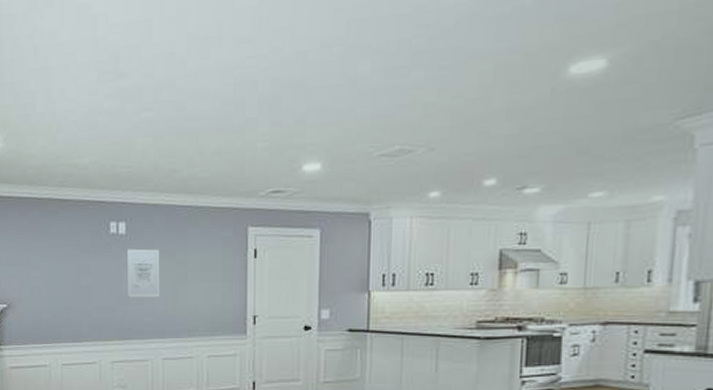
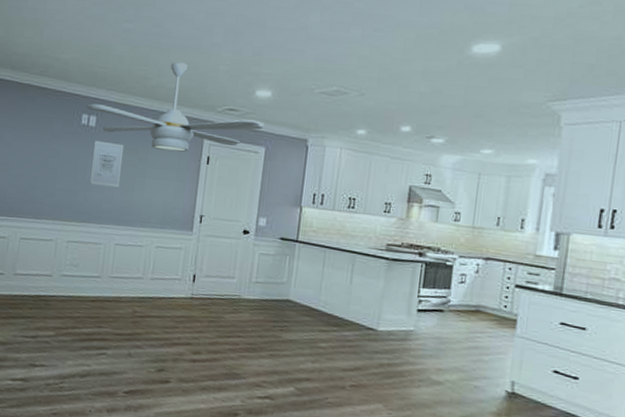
ceiling fan: none [112,146,317,249] -> present [85,62,265,152]

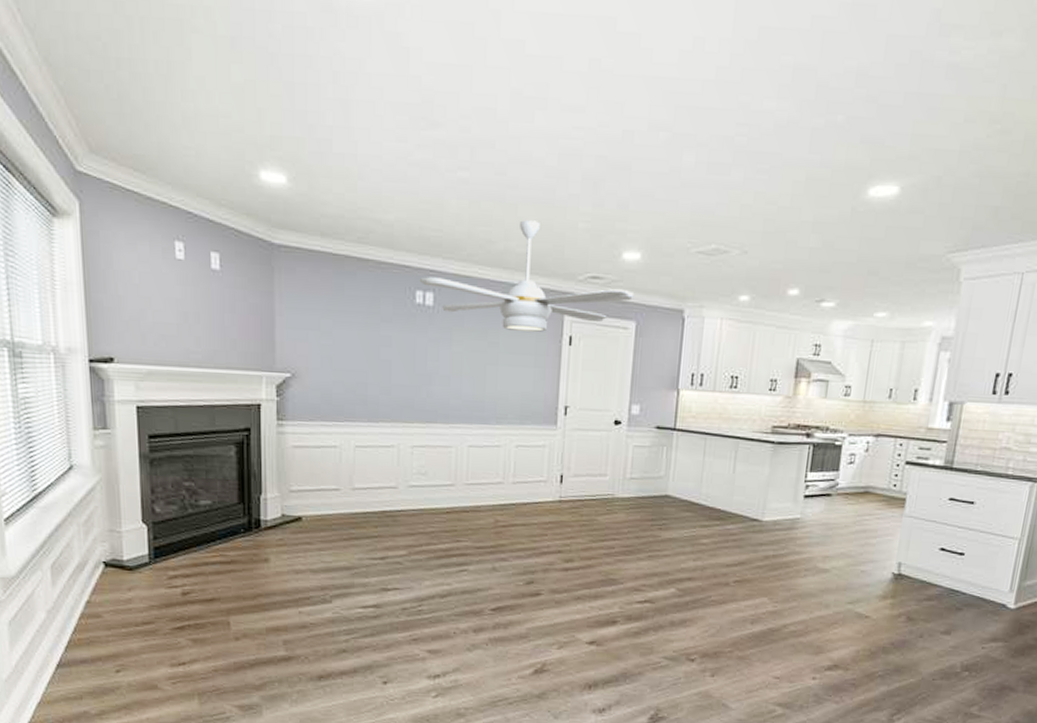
wall art: present [90,140,124,188] -> none [433,323,470,379]

